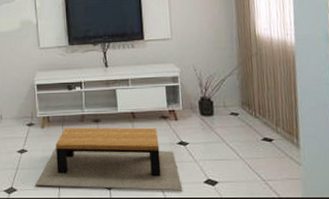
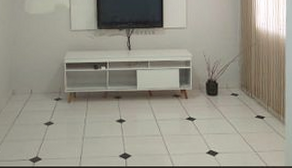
coffee table: present [35,127,183,191] -> none [58,103,189,161]

